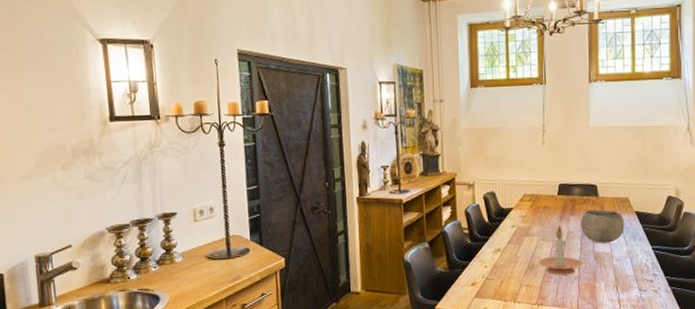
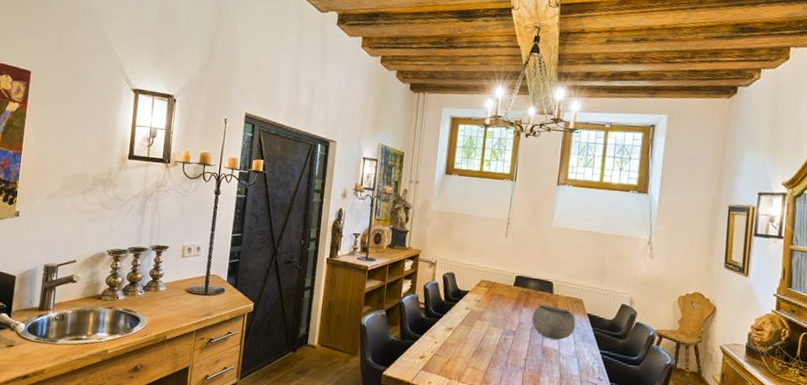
candle holder: present [538,225,584,275] -> none [487,315,531,364]

